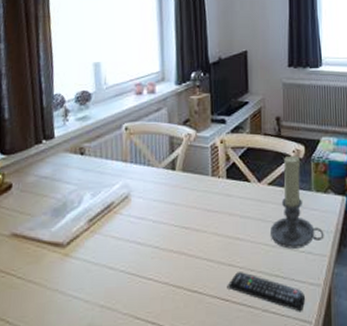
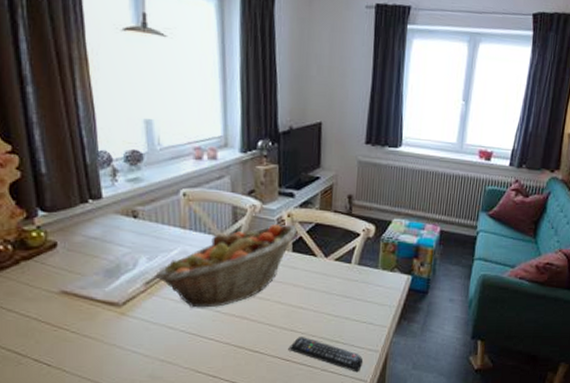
fruit basket: none [98,150,230,245] -> present [155,223,298,308]
candle holder: present [271,155,324,249] -> none [334,233,387,319]

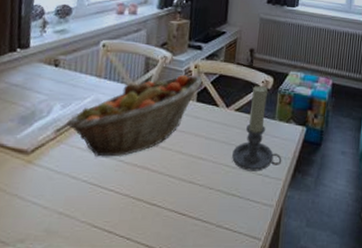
remote control: present [288,337,362,373] -> none [185,189,257,230]
candle holder: none [334,233,387,319] -> present [232,85,282,171]

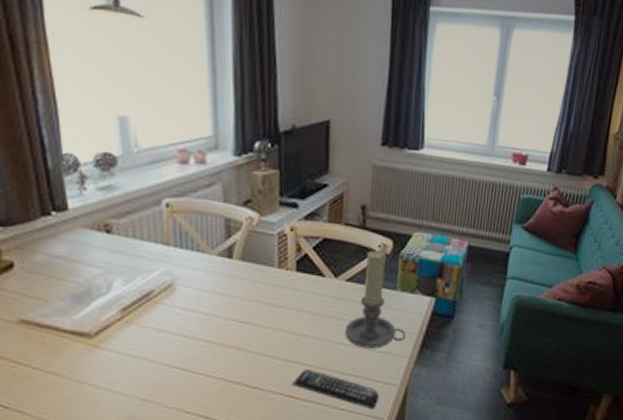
fruit basket: present [66,74,203,157] -> none [133,238,302,338]
remote control: none [185,189,257,230] -> present [292,370,378,410]

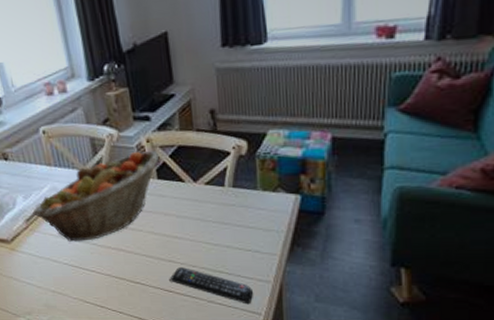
fruit basket: none [133,238,302,338] -> present [32,150,160,242]
candle holder: present [345,250,406,349] -> none [211,151,274,248]

